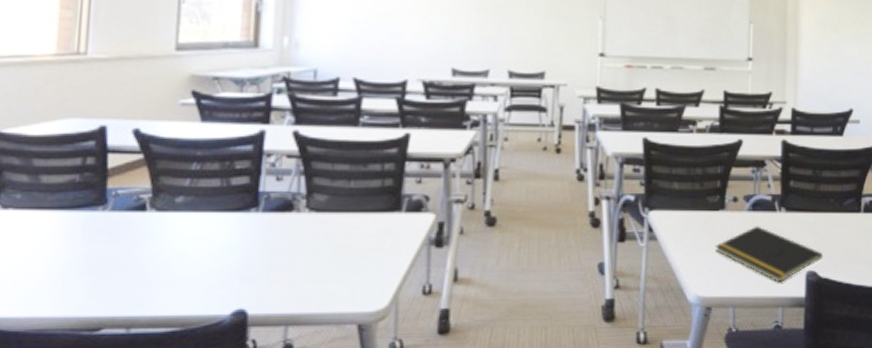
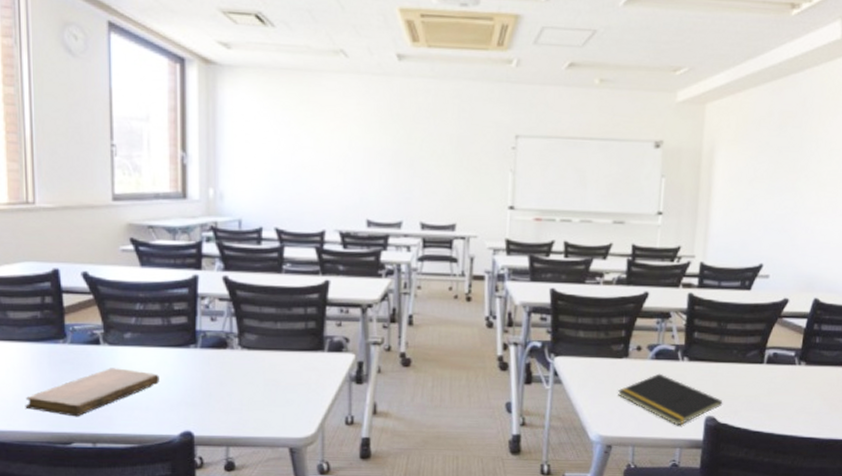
notebook: none [48,237,213,298] -> present [25,368,159,417]

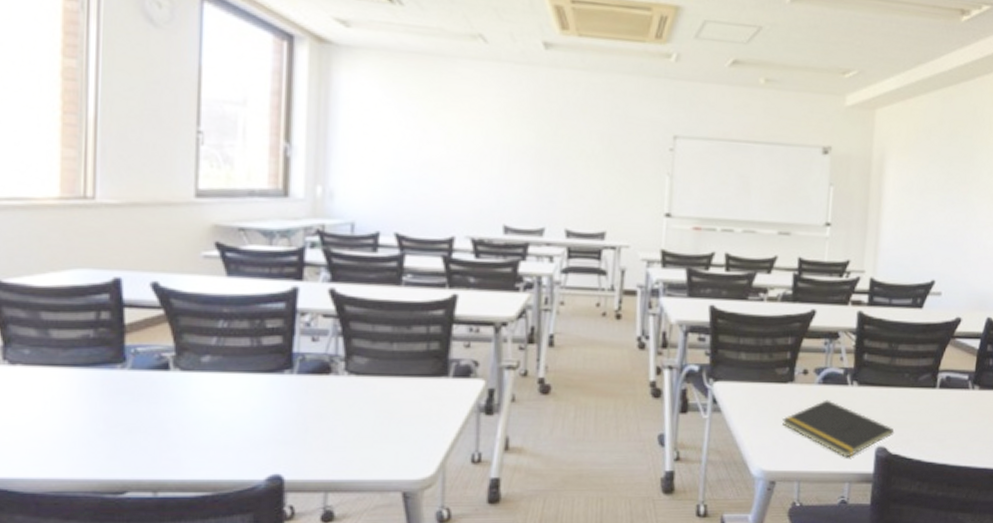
notebook: present [25,368,159,417] -> none [65,398,244,460]

